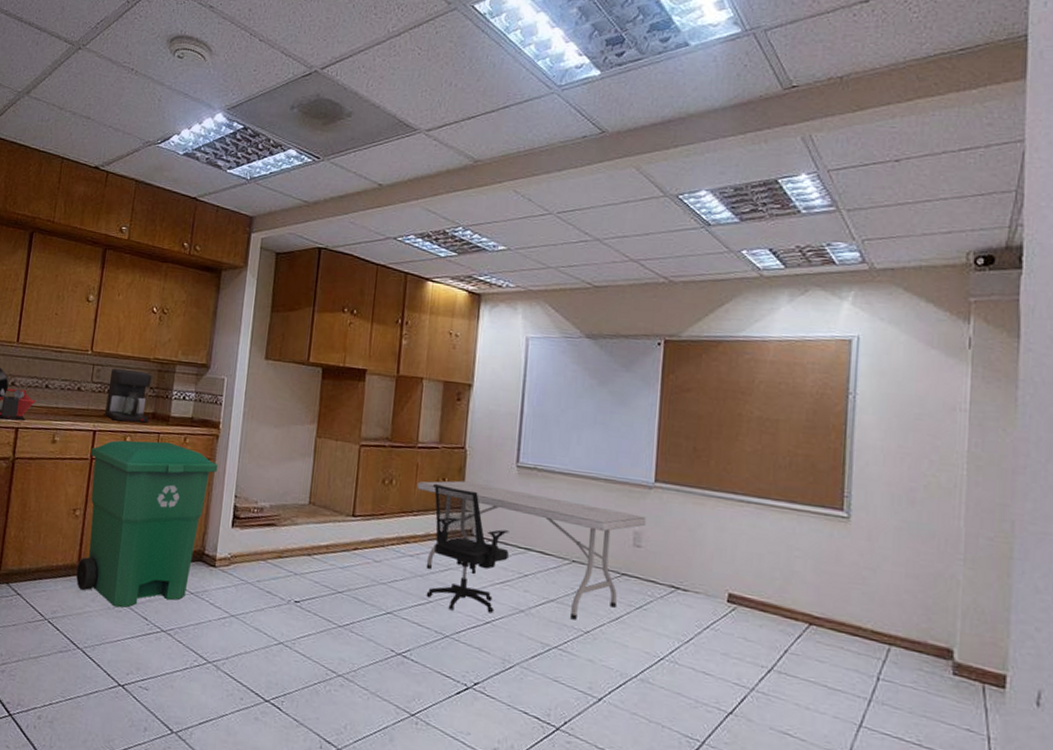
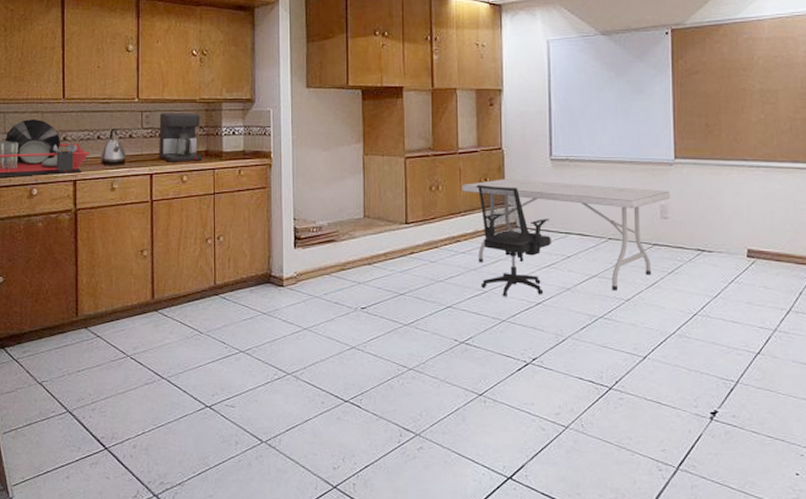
kettle: none [45,378,73,418] -> present [100,127,127,166]
recycling bin: present [76,440,218,608] -> none [151,176,274,336]

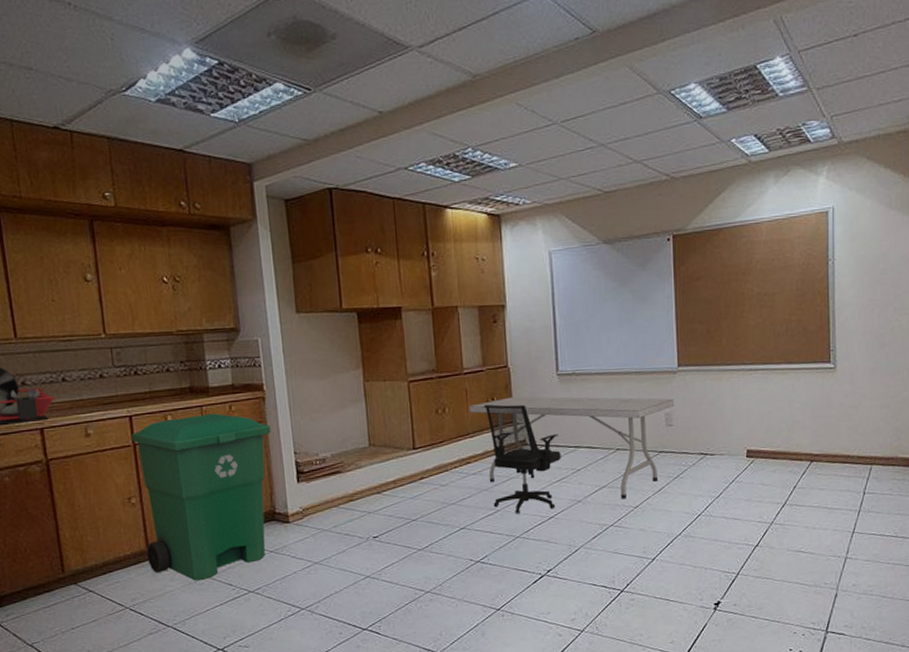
kettle: present [100,127,127,166] -> none [68,367,100,411]
recycling bin: none [151,176,274,336] -> present [132,413,271,581]
coffee maker: present [159,112,203,162] -> none [132,347,187,402]

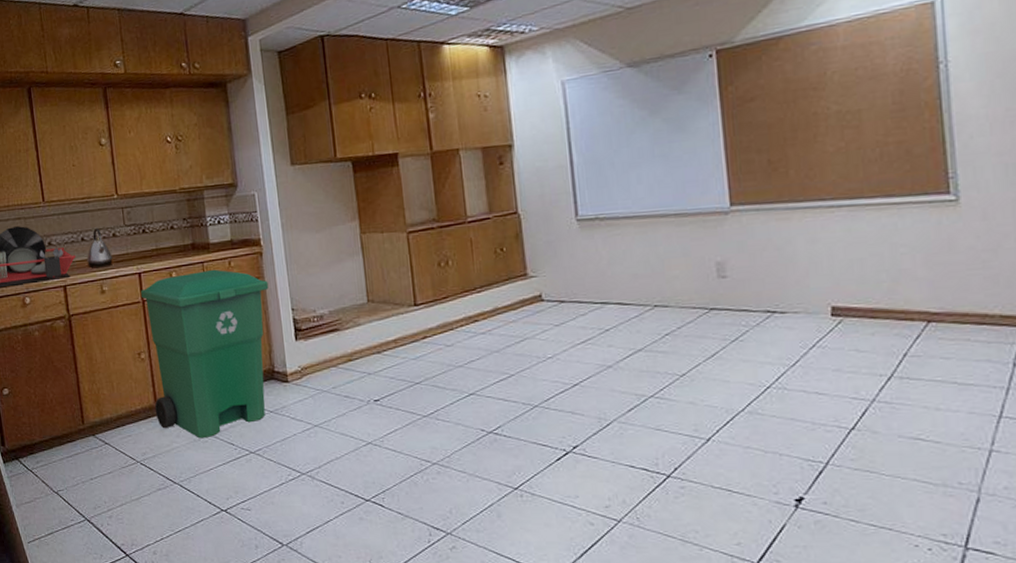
kettle: none [68,367,100,411] -> present [86,227,113,269]
folding table: present [469,396,675,499] -> none [475,244,729,366]
office chair: present [483,404,561,514] -> none [491,255,585,380]

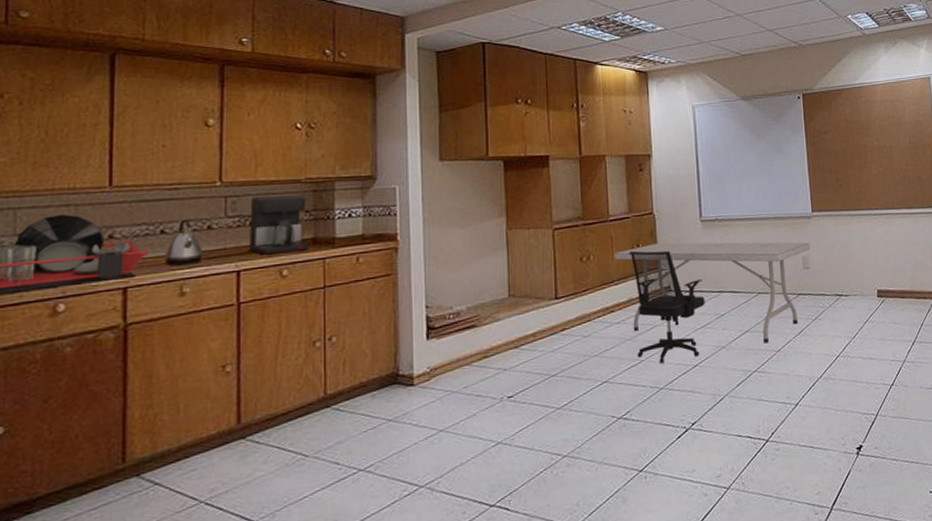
coffee maker: none [141,204,190,259] -> present [250,195,309,255]
recycling bin: present [141,269,269,439] -> none [236,265,401,462]
folding table: none [475,244,729,366] -> present [615,242,811,344]
office chair: none [491,255,585,380] -> present [628,250,705,364]

